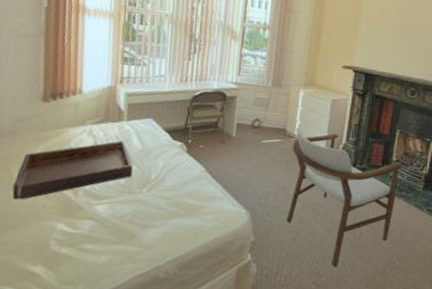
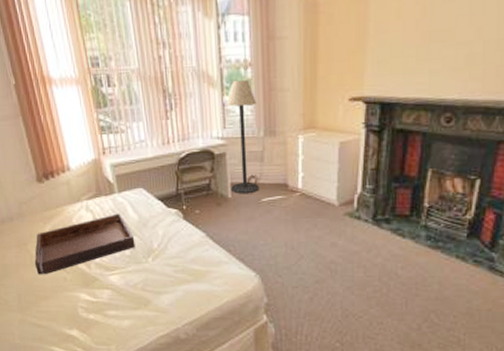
floor lamp: none [236,38,270,135] -> present [226,80,260,194]
armchair: present [286,127,403,267] -> none [298,180,438,326]

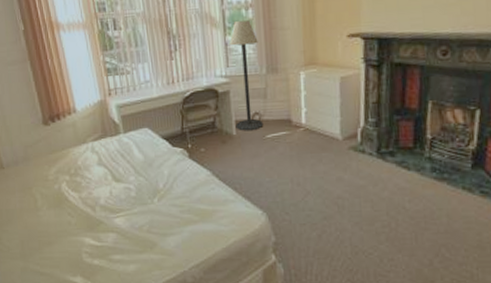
serving tray: present [34,213,135,275] -> none [38,154,141,220]

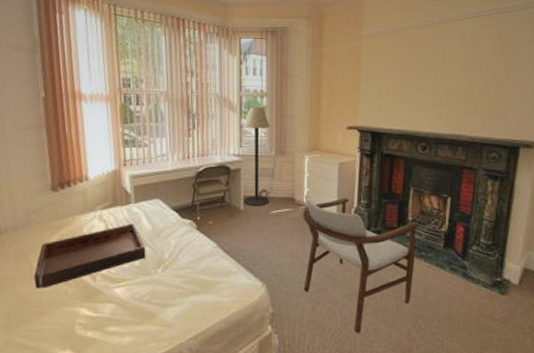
serving tray: none [38,154,141,220] -> present [33,223,146,289]
armchair: none [302,115,441,263] -> present [303,195,420,334]

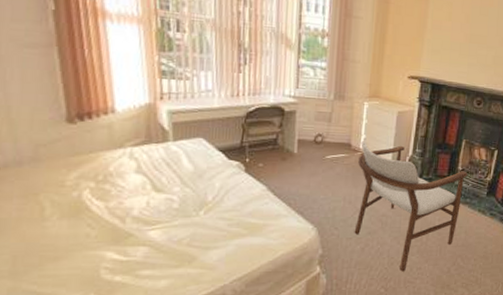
serving tray: present [33,223,146,289] -> none [45,163,186,231]
floor lamp: present [243,107,270,207] -> none [298,47,330,151]

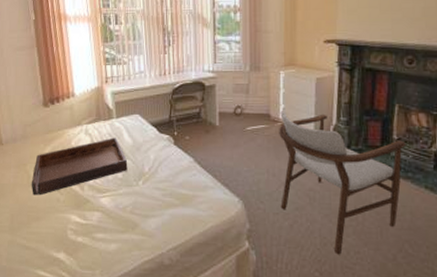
serving tray: none [45,163,186,231] -> present [31,137,128,196]

